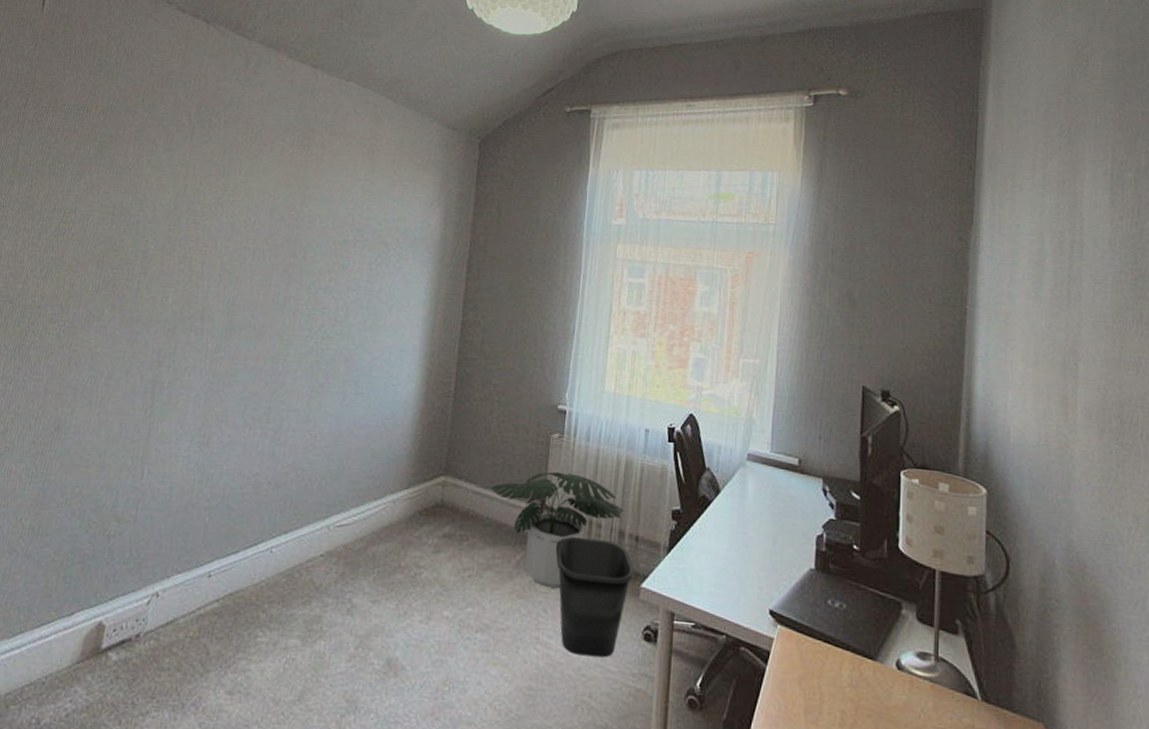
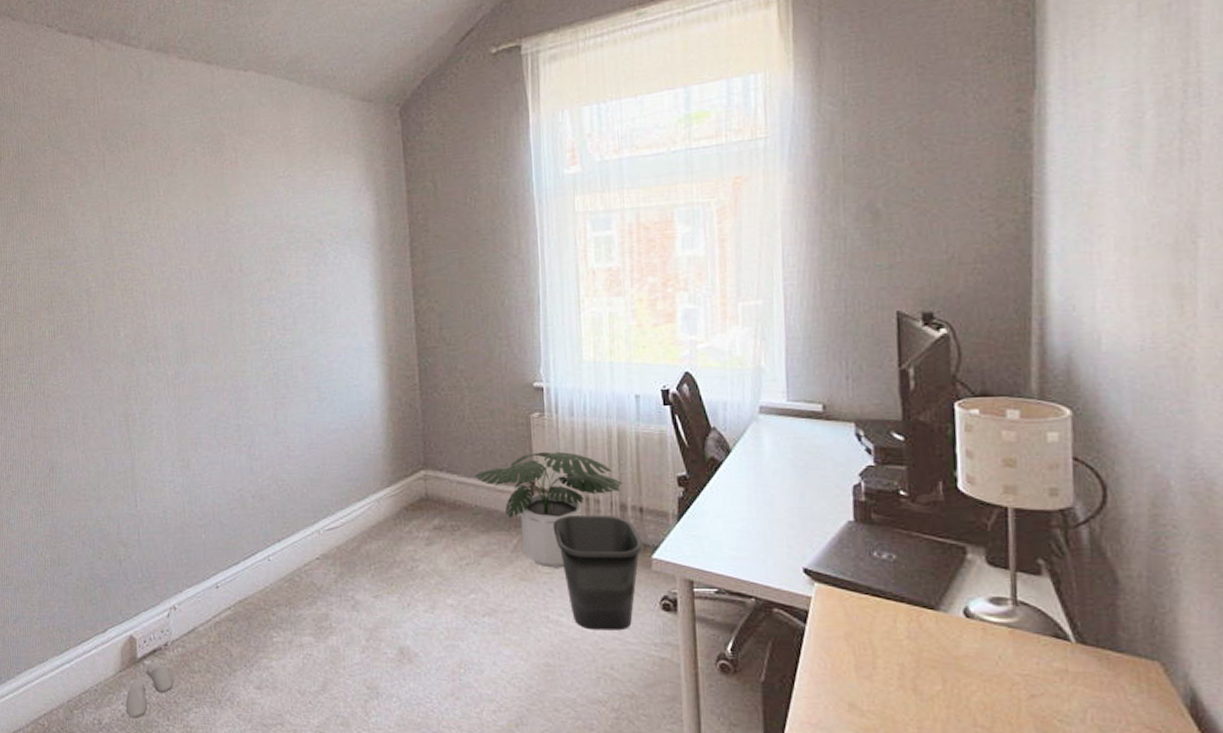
slippers: none [73,653,137,720] -> present [126,661,173,718]

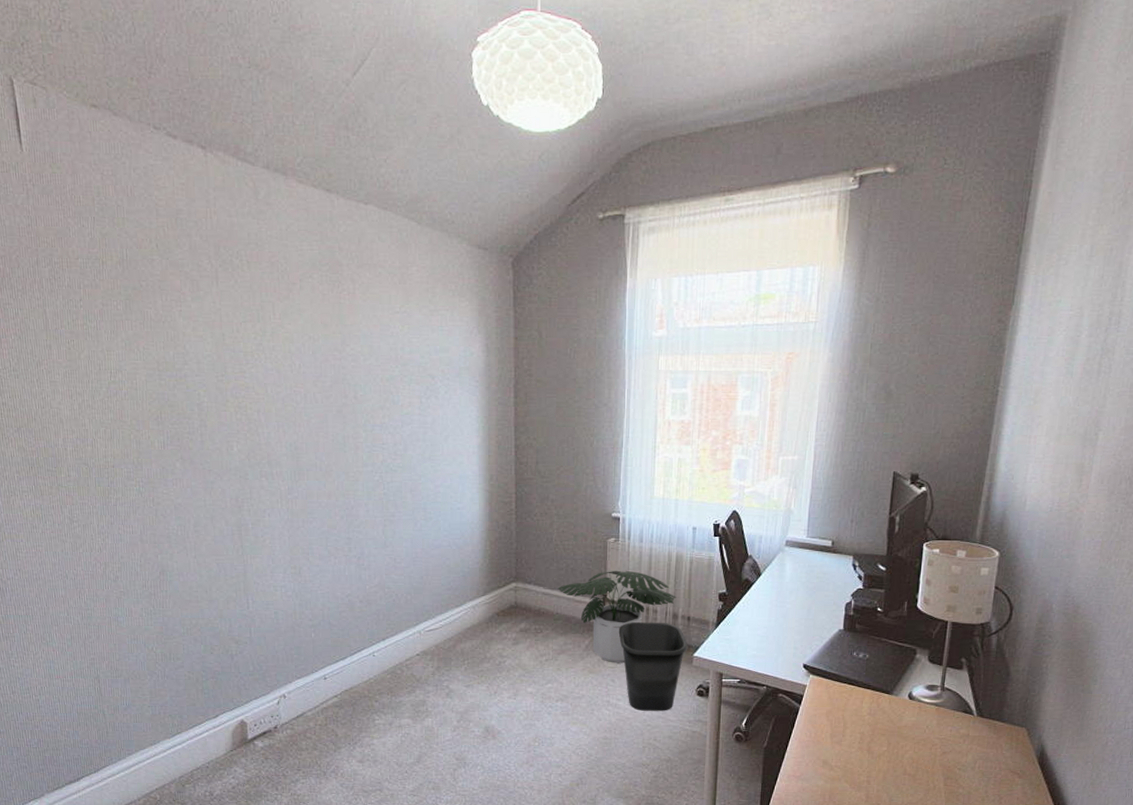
slippers: present [126,661,173,718] -> none [237,741,282,790]

